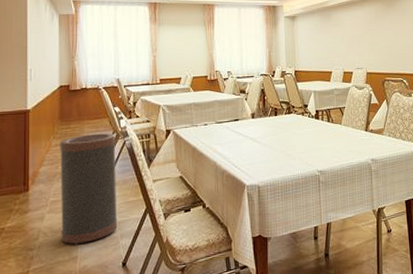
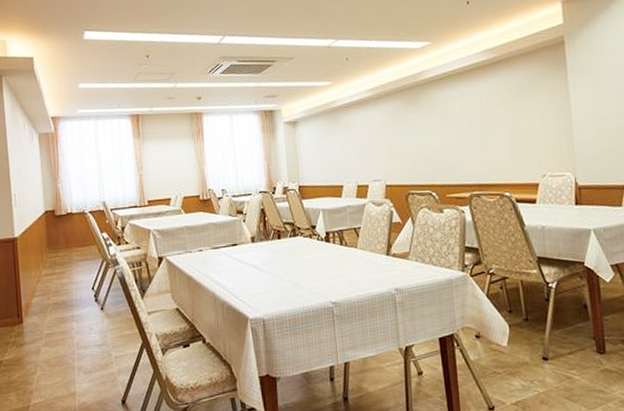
trash can: present [60,133,118,245] -> none [49,261,114,380]

